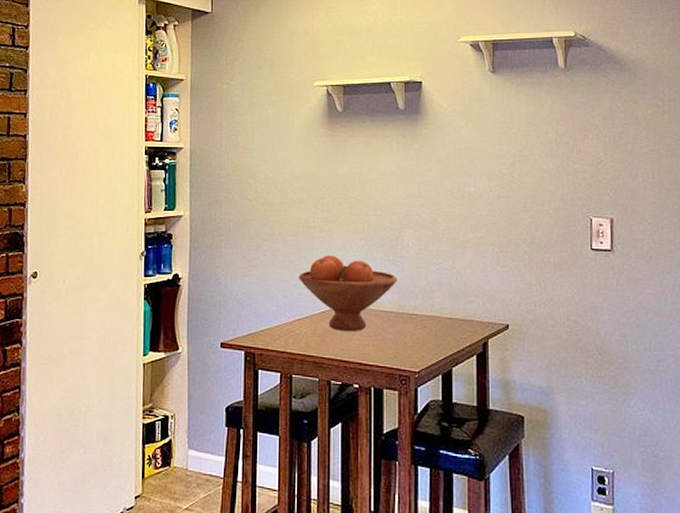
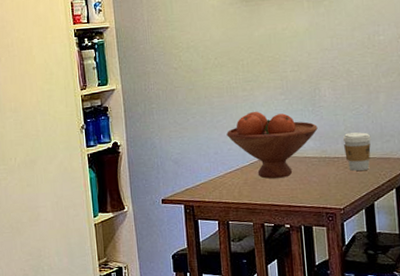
coffee cup: none [424,289,454,331] -> present [343,132,371,171]

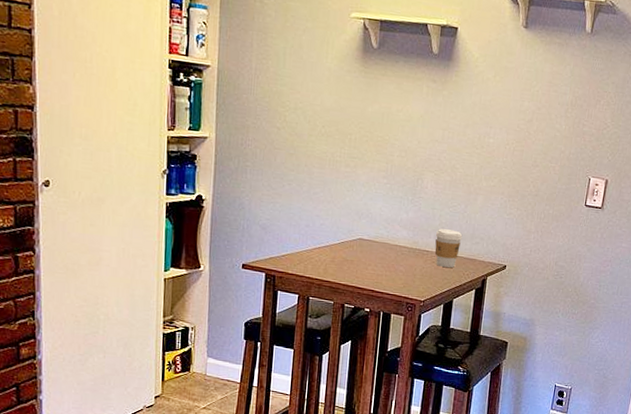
fruit bowl: present [226,112,318,179] -> none [321,190,414,262]

